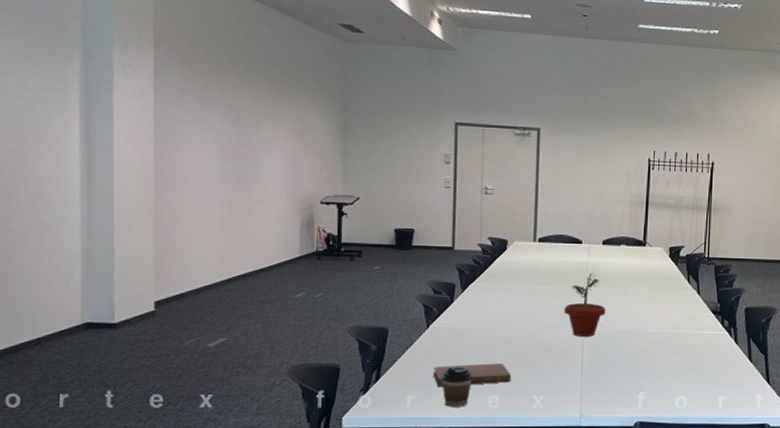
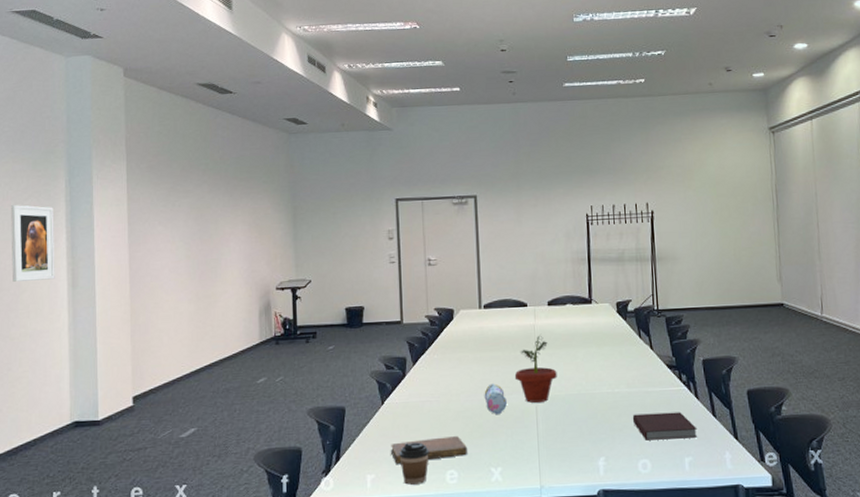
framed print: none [12,83,66,170] -> present [11,205,55,282]
pencil case: none [532,315,554,345] -> present [484,383,507,414]
notebook: none [674,354,734,379] -> present [632,412,698,441]

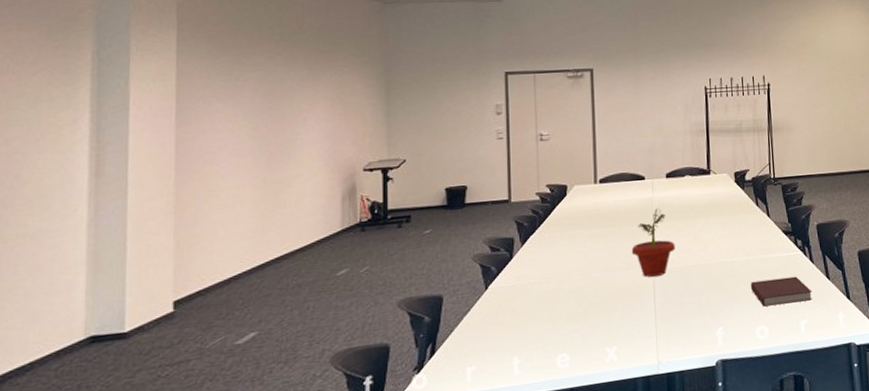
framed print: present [11,205,55,282] -> none [9,80,74,172]
notebook: present [390,436,467,464] -> none [494,317,580,352]
coffee cup: present [399,442,429,485] -> none [504,327,538,374]
pencil case: present [484,383,507,414] -> none [599,259,623,291]

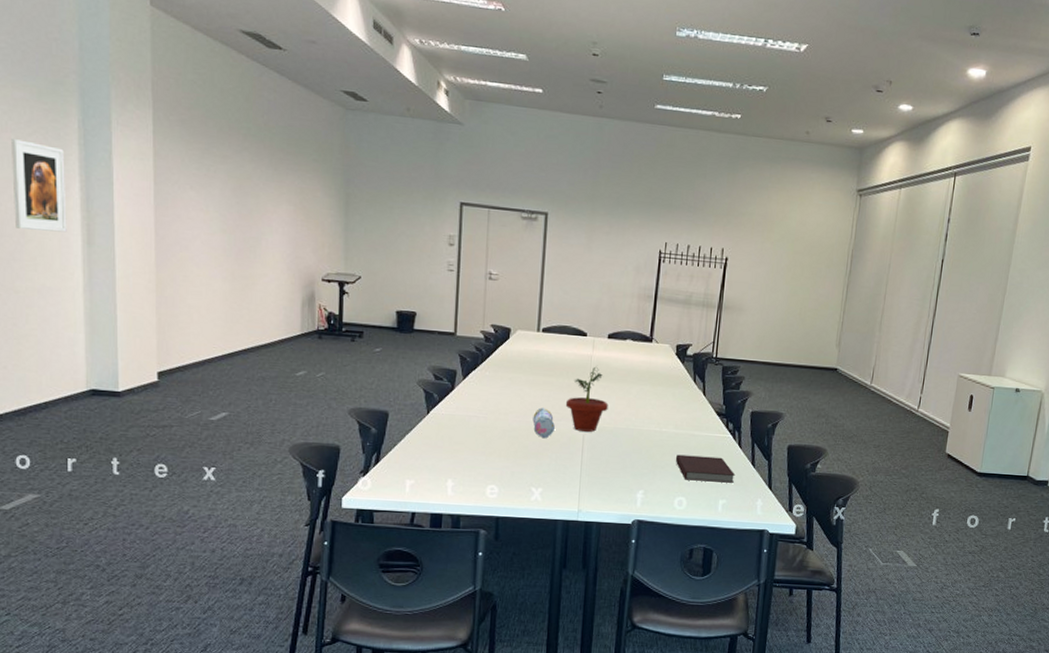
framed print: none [9,80,74,172] -> present [12,139,67,233]
pencil case: none [599,259,623,291] -> present [532,407,555,438]

